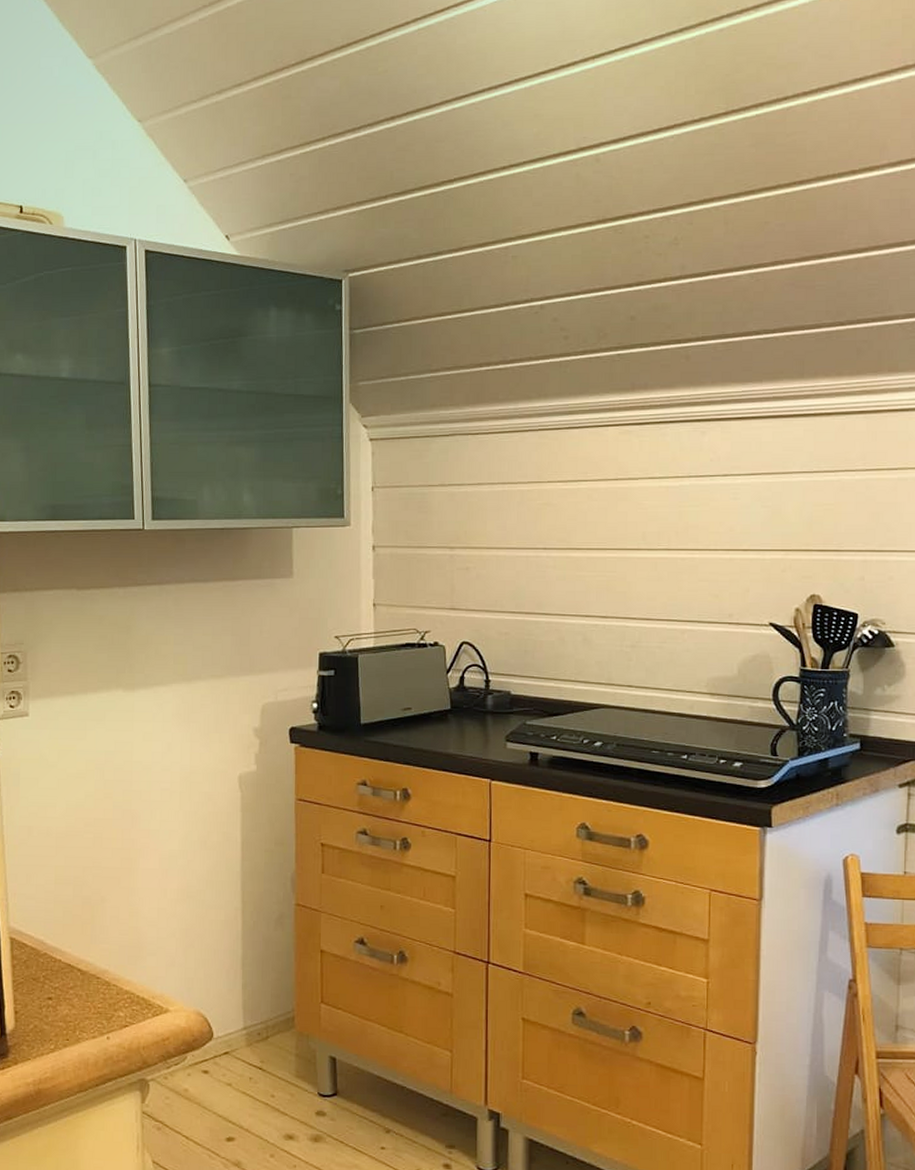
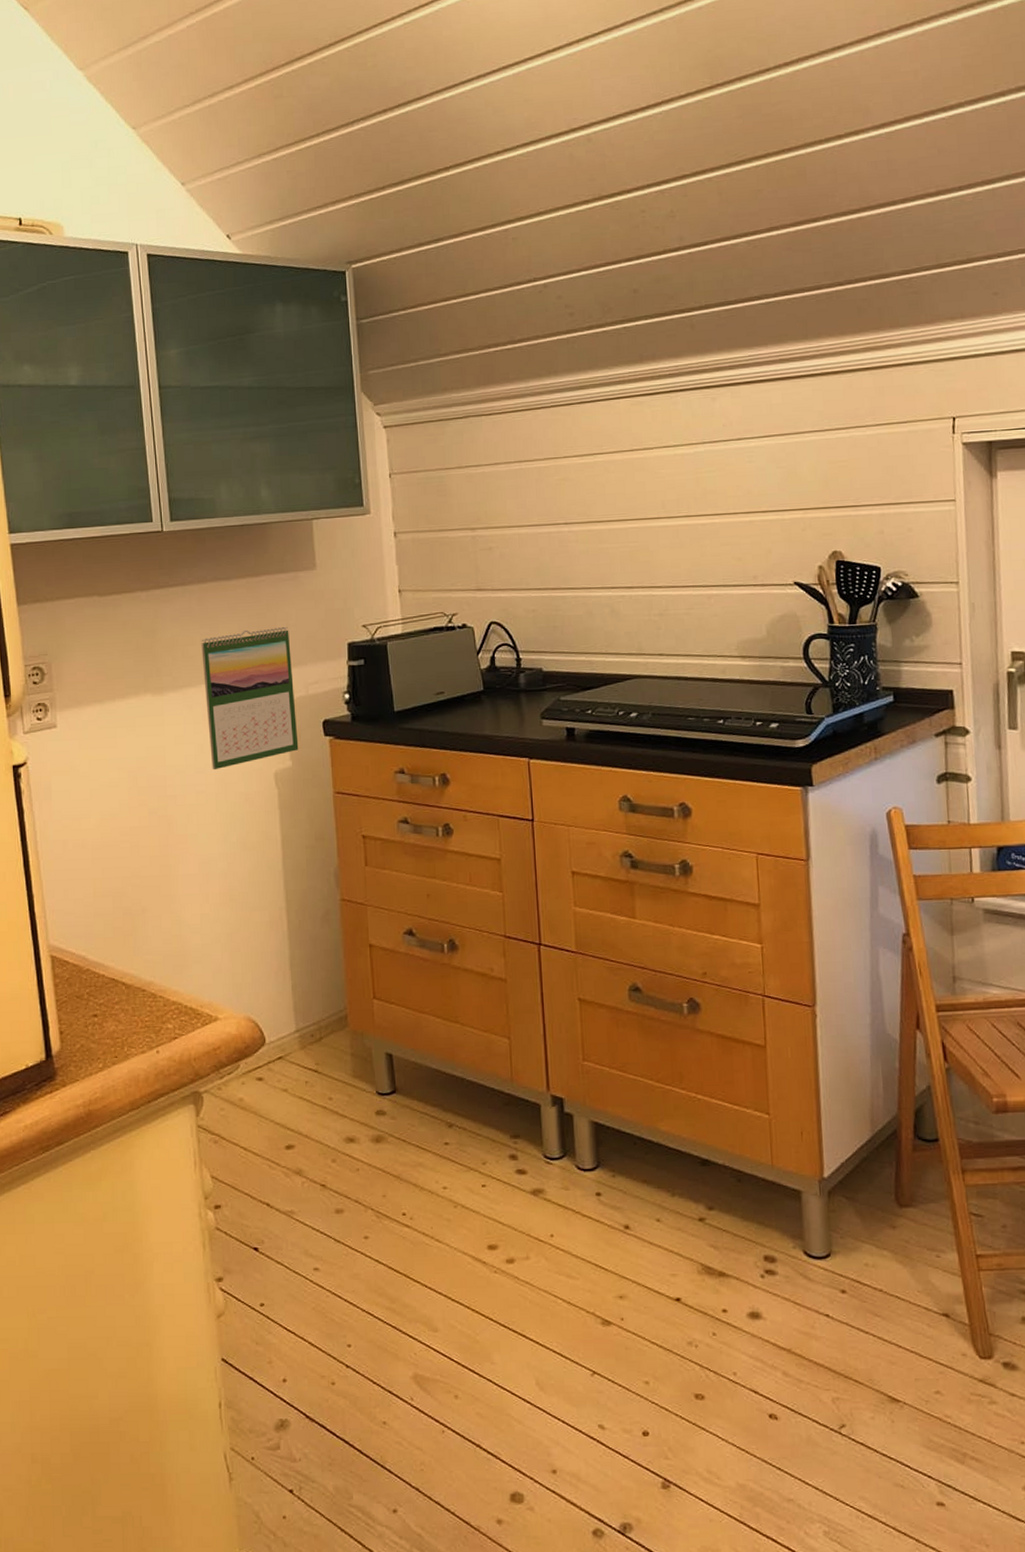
calendar: none [174,632,264,769] -> present [201,626,299,770]

